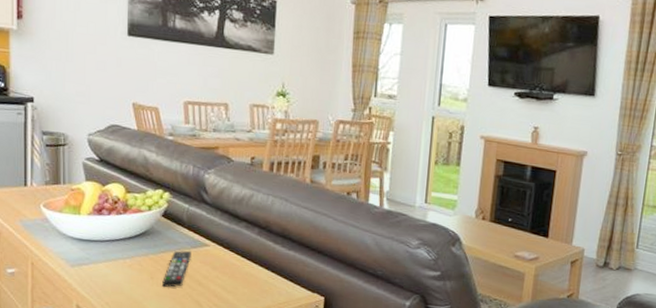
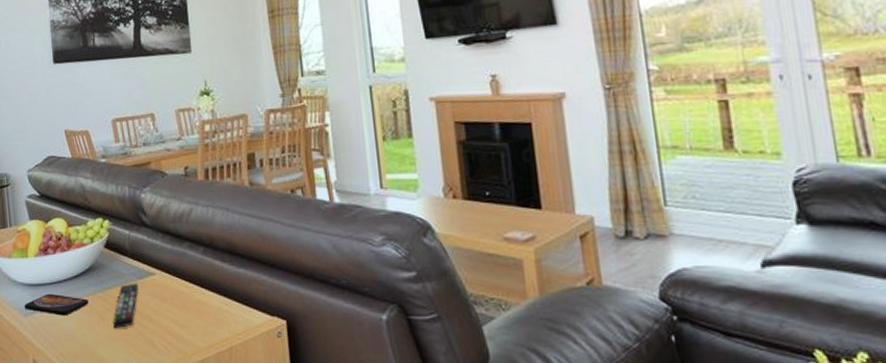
smartphone: none [72,249,140,271] -> present [24,293,89,316]

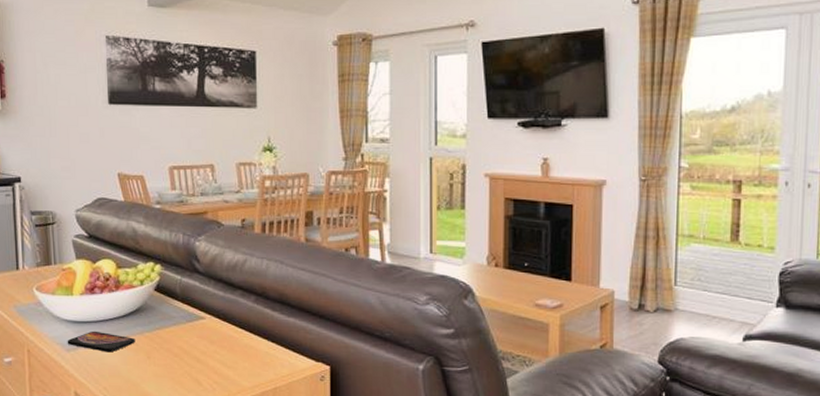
remote control: present [113,282,139,329] -> none [159,325,187,367]

